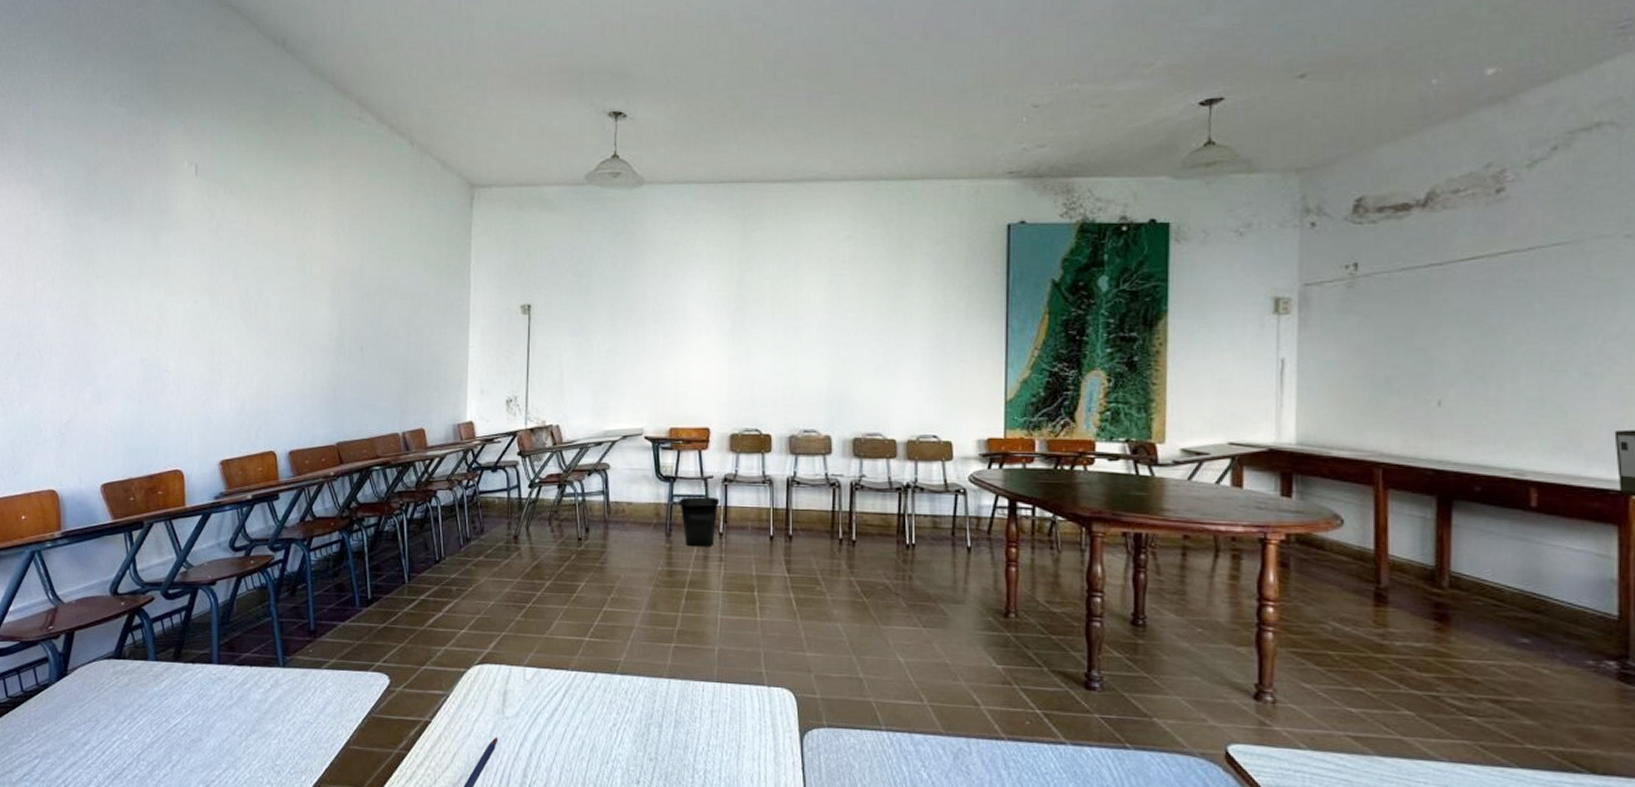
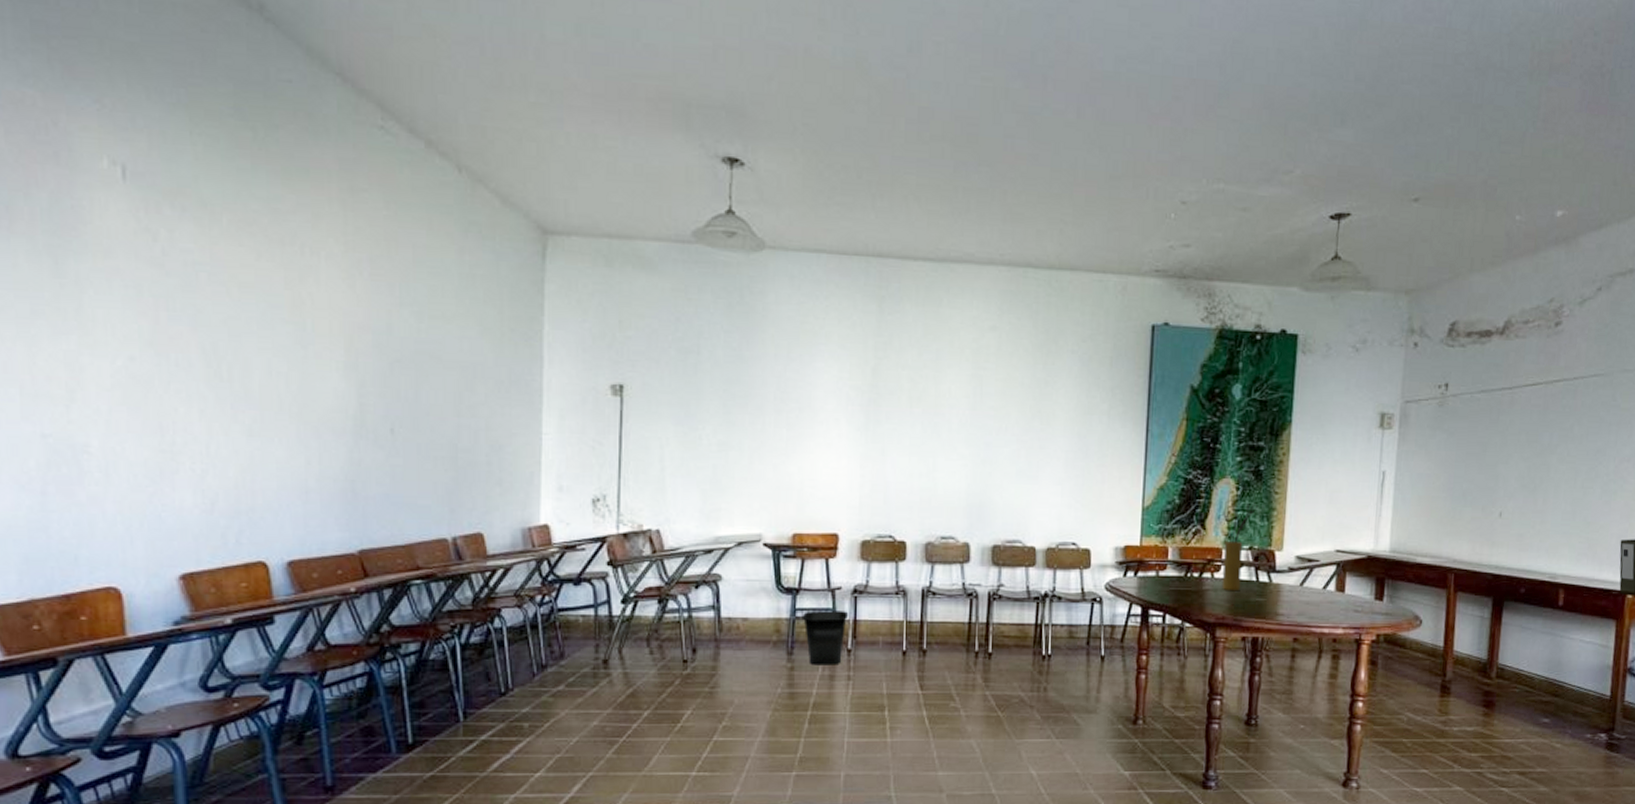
vase: none [1092,391,1135,485] -> present [1222,499,1259,592]

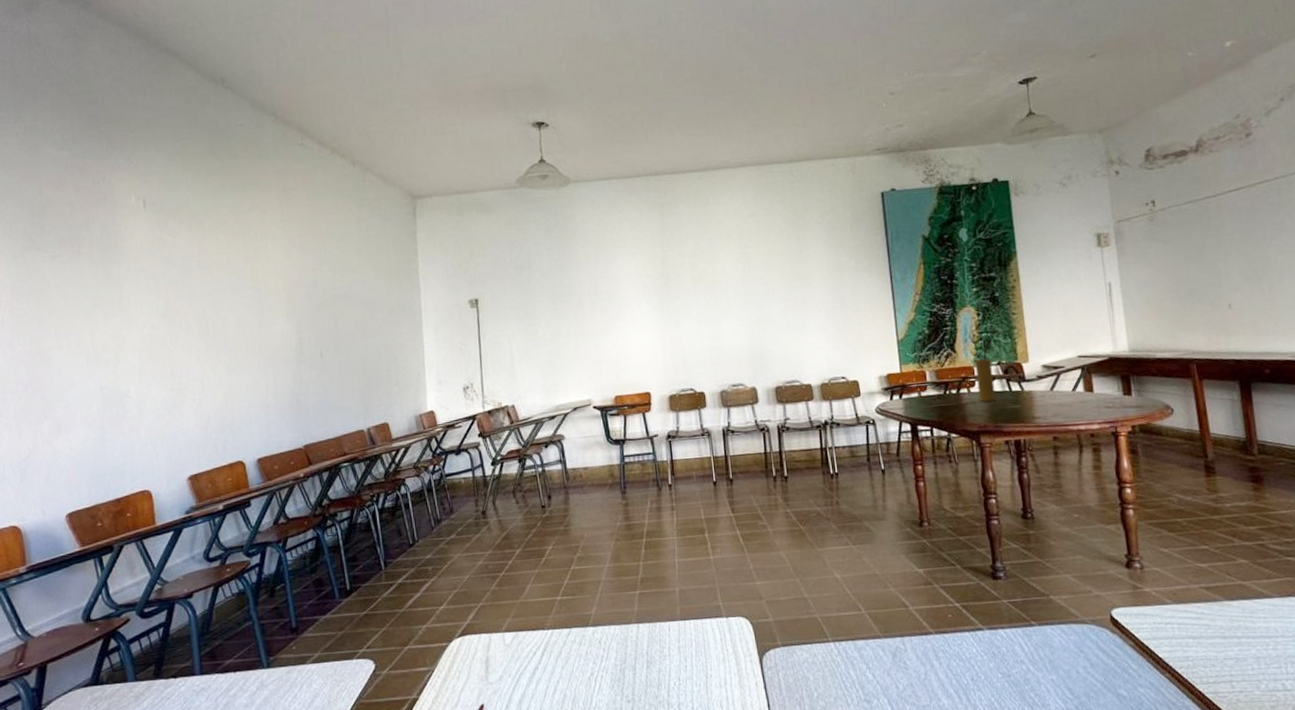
waste bin: present [802,611,849,665] -> none [629,453,667,501]

